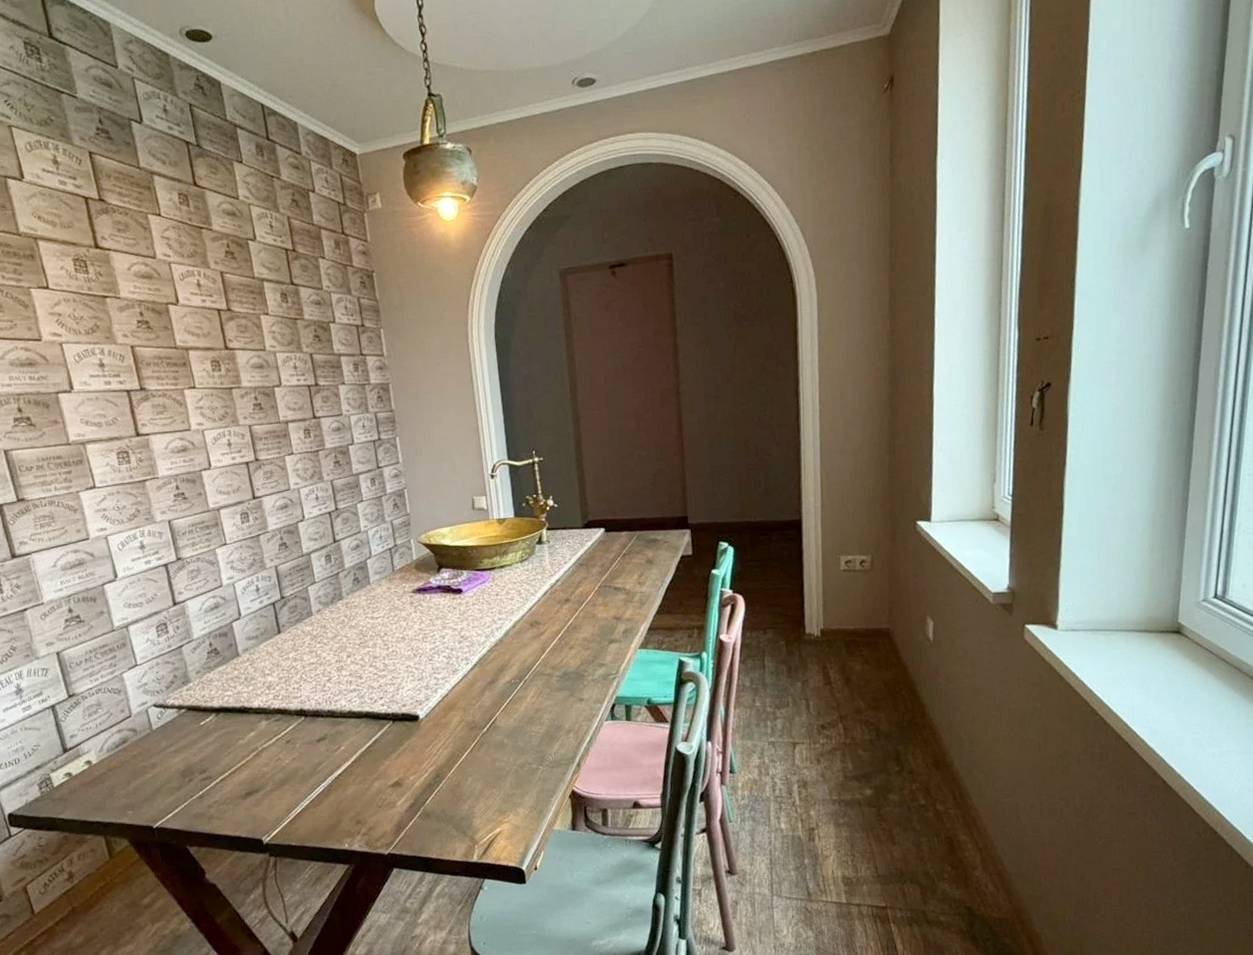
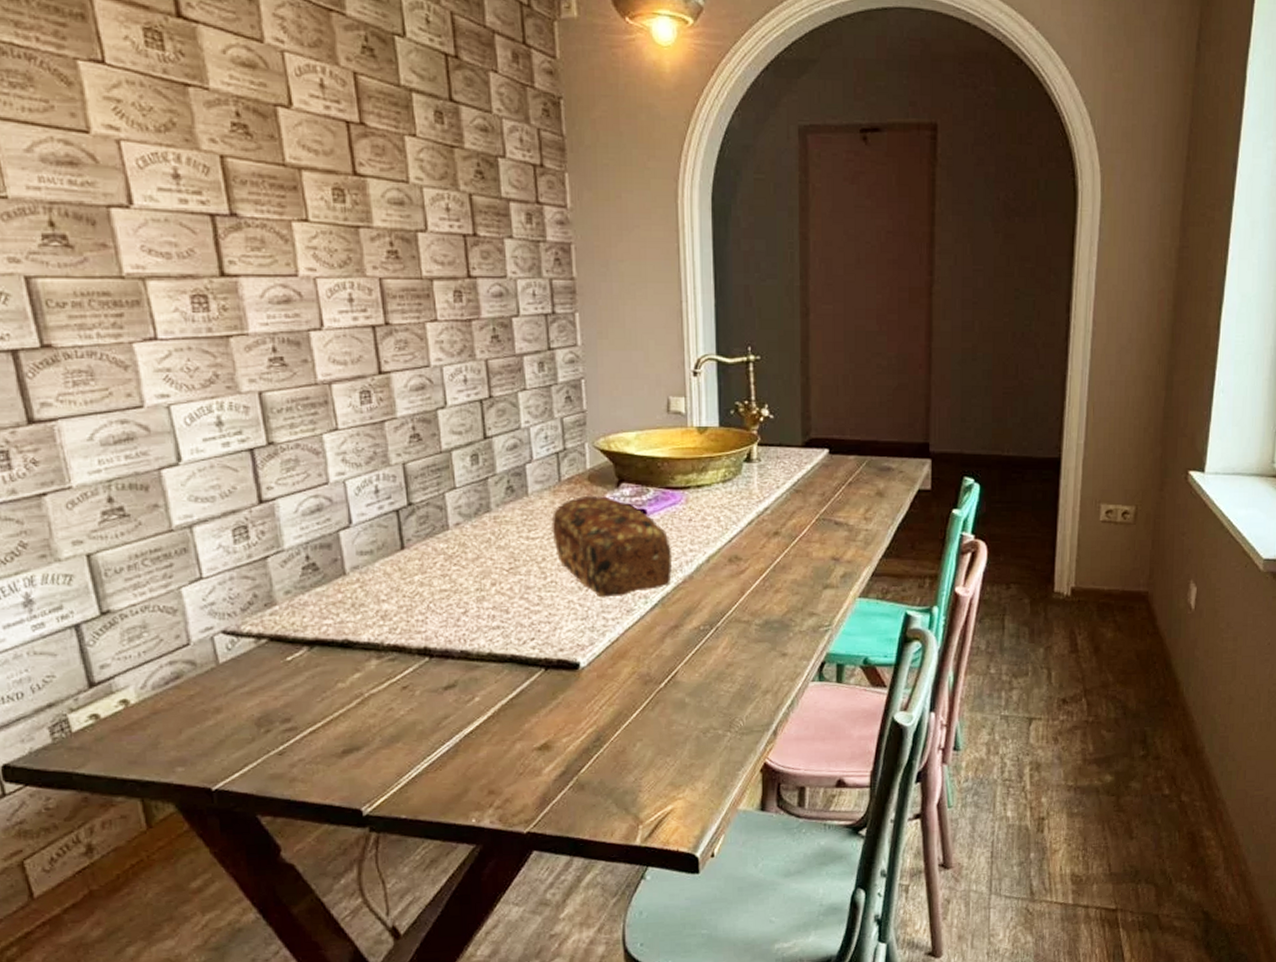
bread loaf: none [389,580,486,662] -> present [551,495,672,598]

